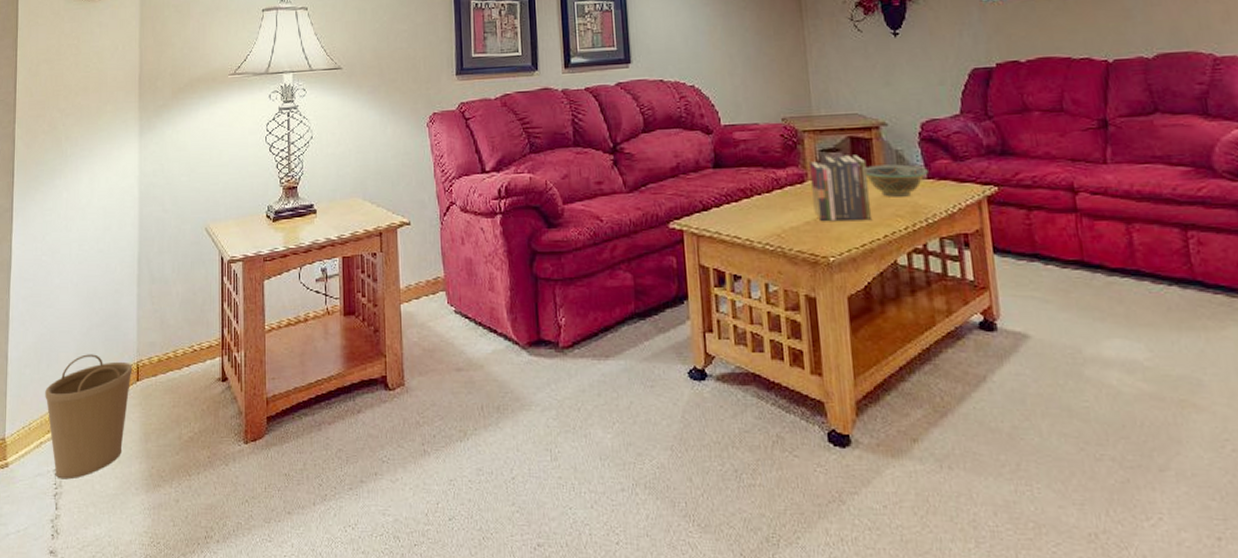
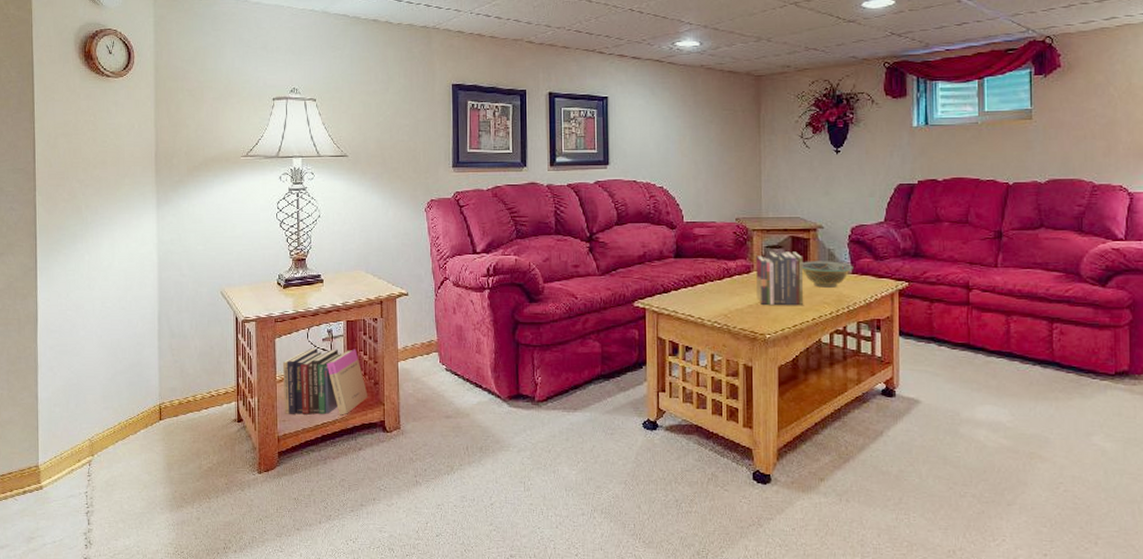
basket: present [45,354,133,480] -> none [74,396,156,500]
books: none [273,290,367,371] -> present [283,348,368,416]

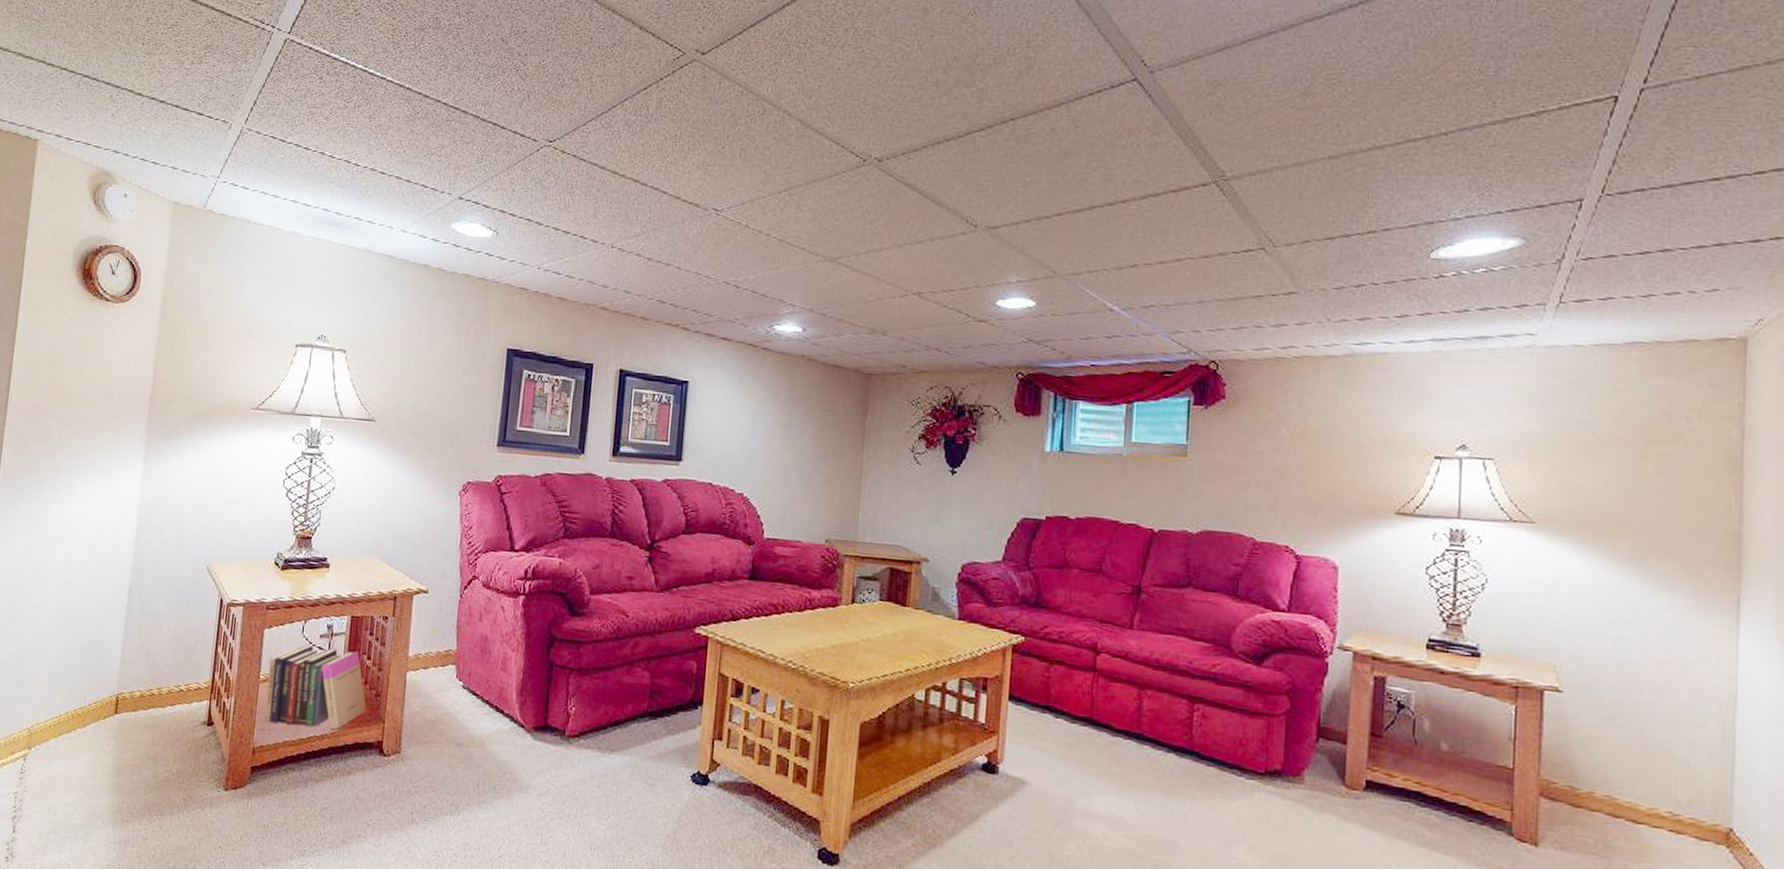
books: present [756,252,804,306] -> none [842,583,902,652]
decorative bowl: present [802,261,853,289] -> none [899,599,961,636]

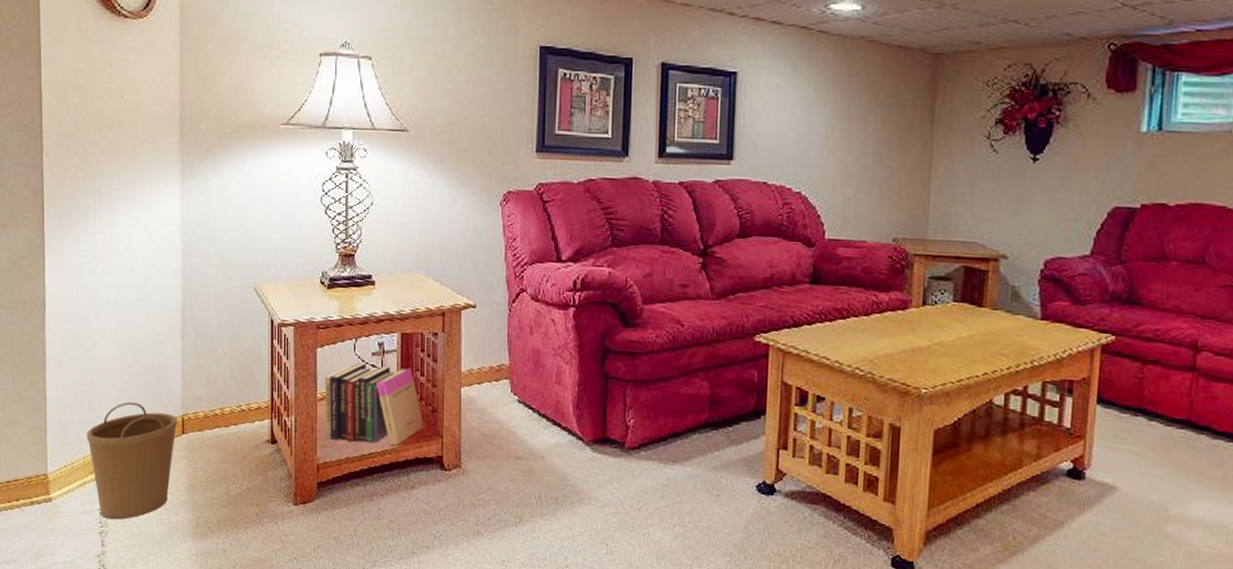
basket: none [11,679,112,804] -> present [87,402,178,520]

